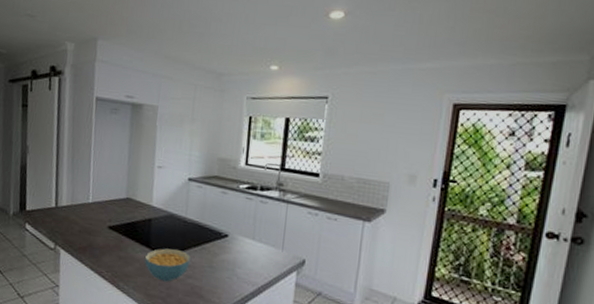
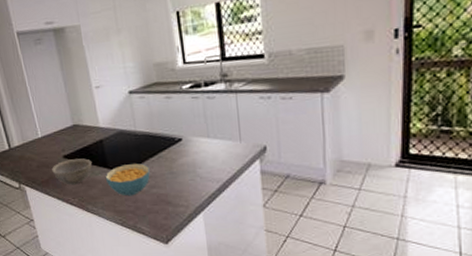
bowl: none [92,231,136,259] -> present [52,158,93,185]

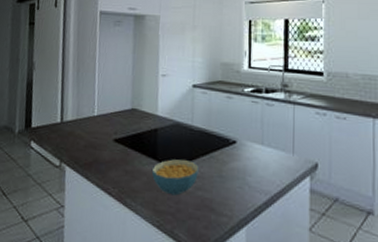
bowl: present [52,158,93,185] -> none [98,144,142,173]

